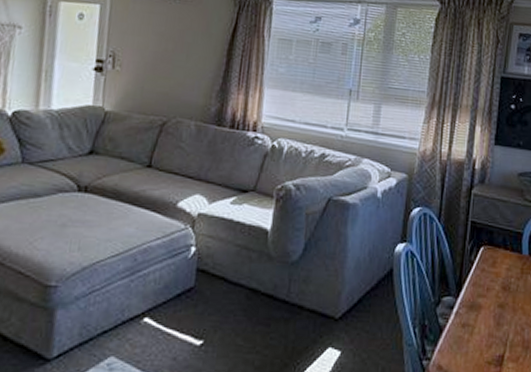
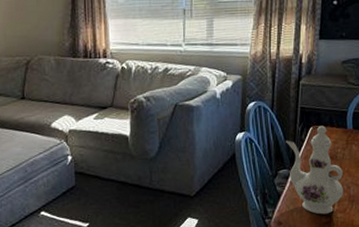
ewer: none [452,246,517,362] -> present [286,125,344,215]

